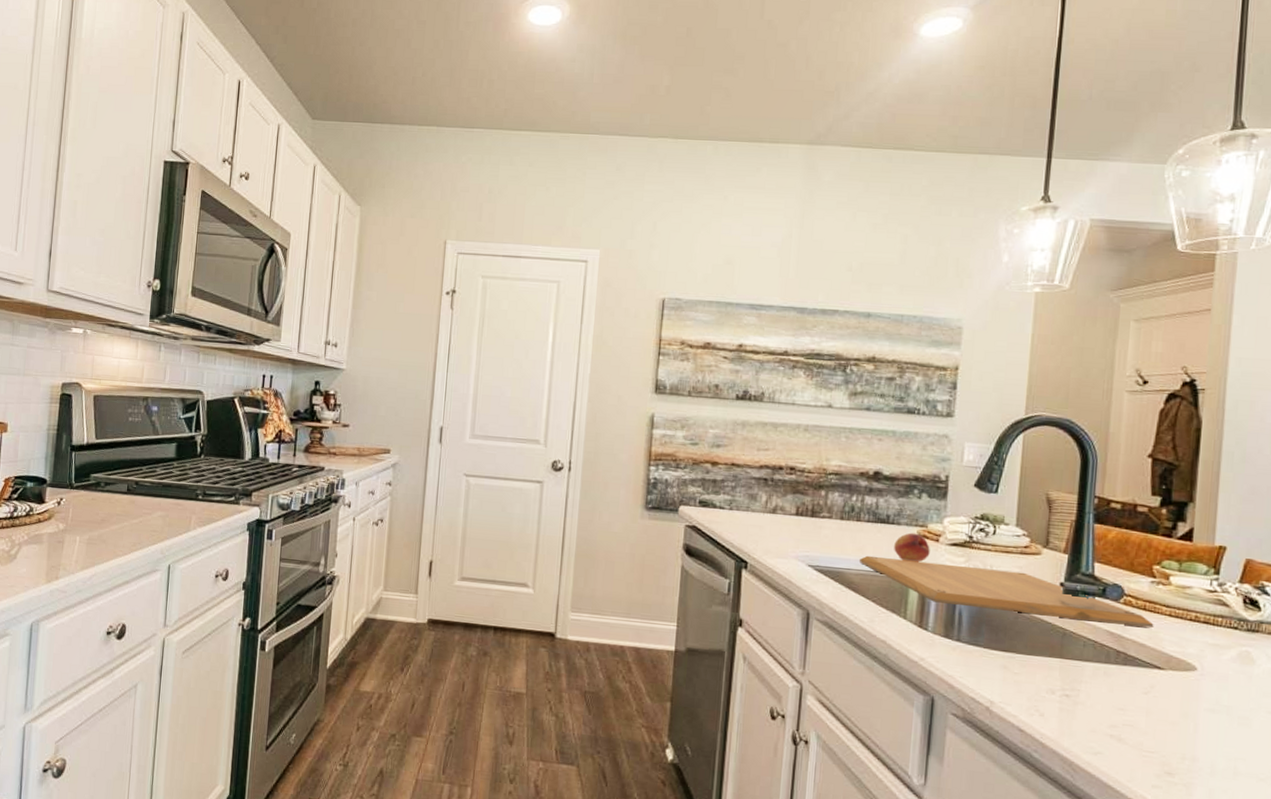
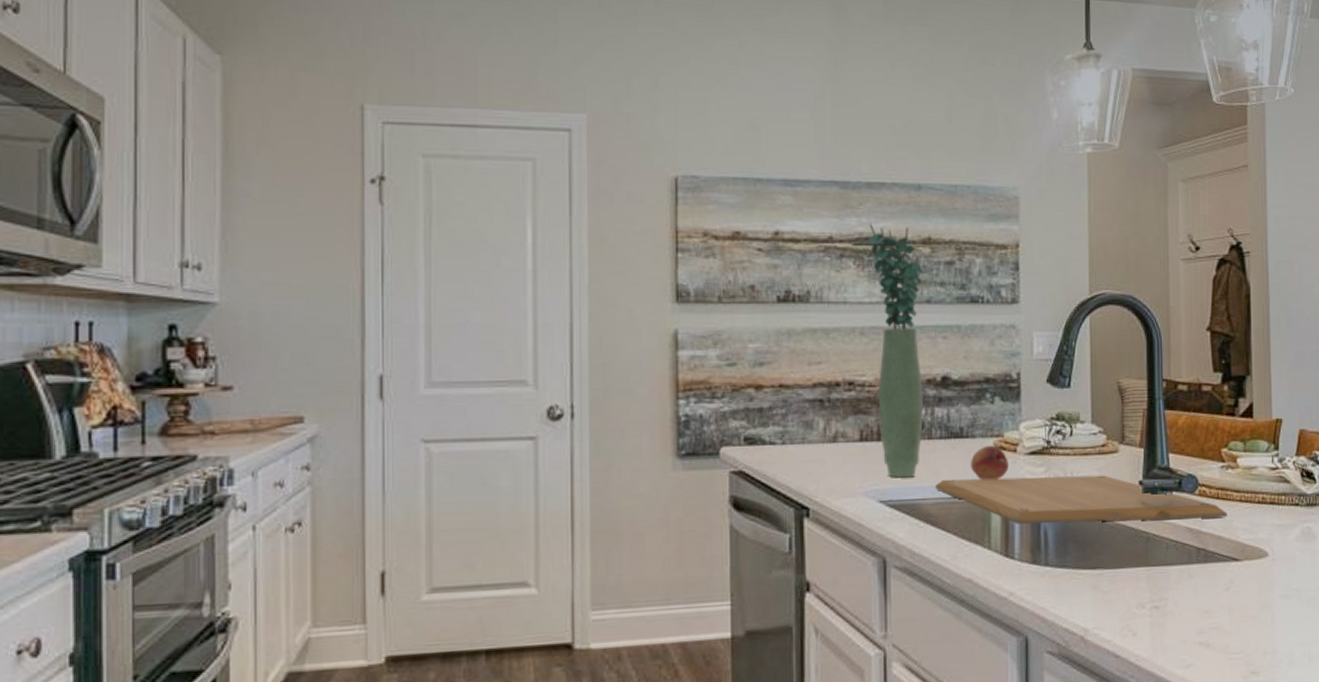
vase: none [814,342,866,550] -> present [868,224,923,478]

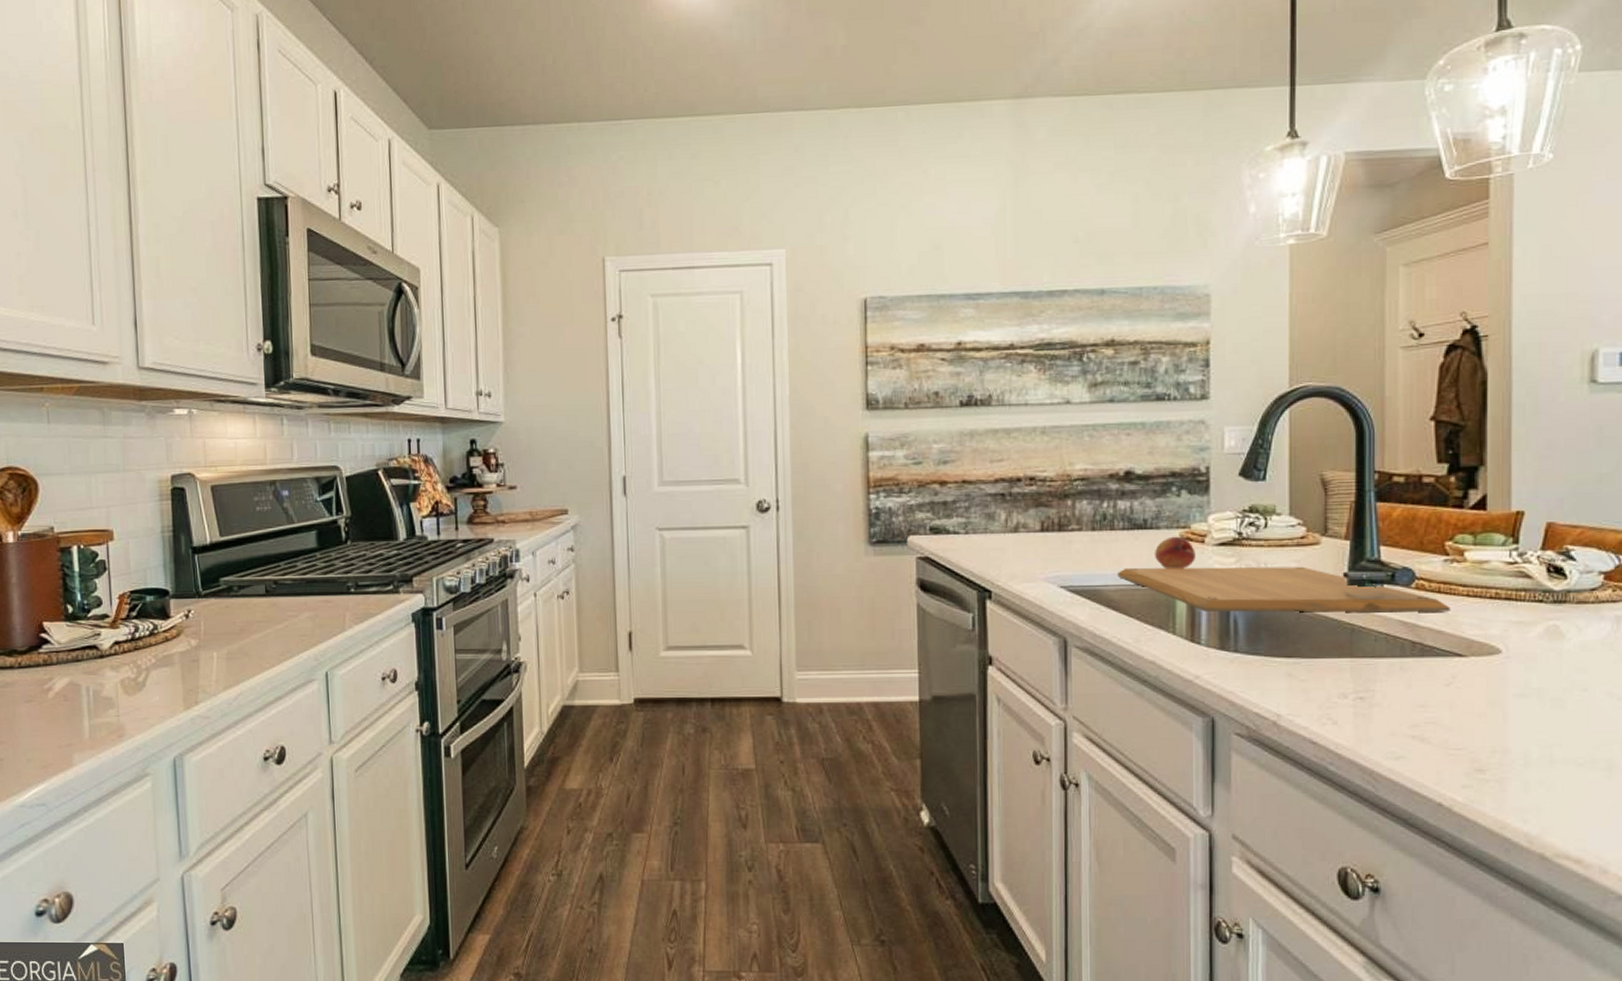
vase: present [868,224,923,478] -> none [1049,330,1106,566]

